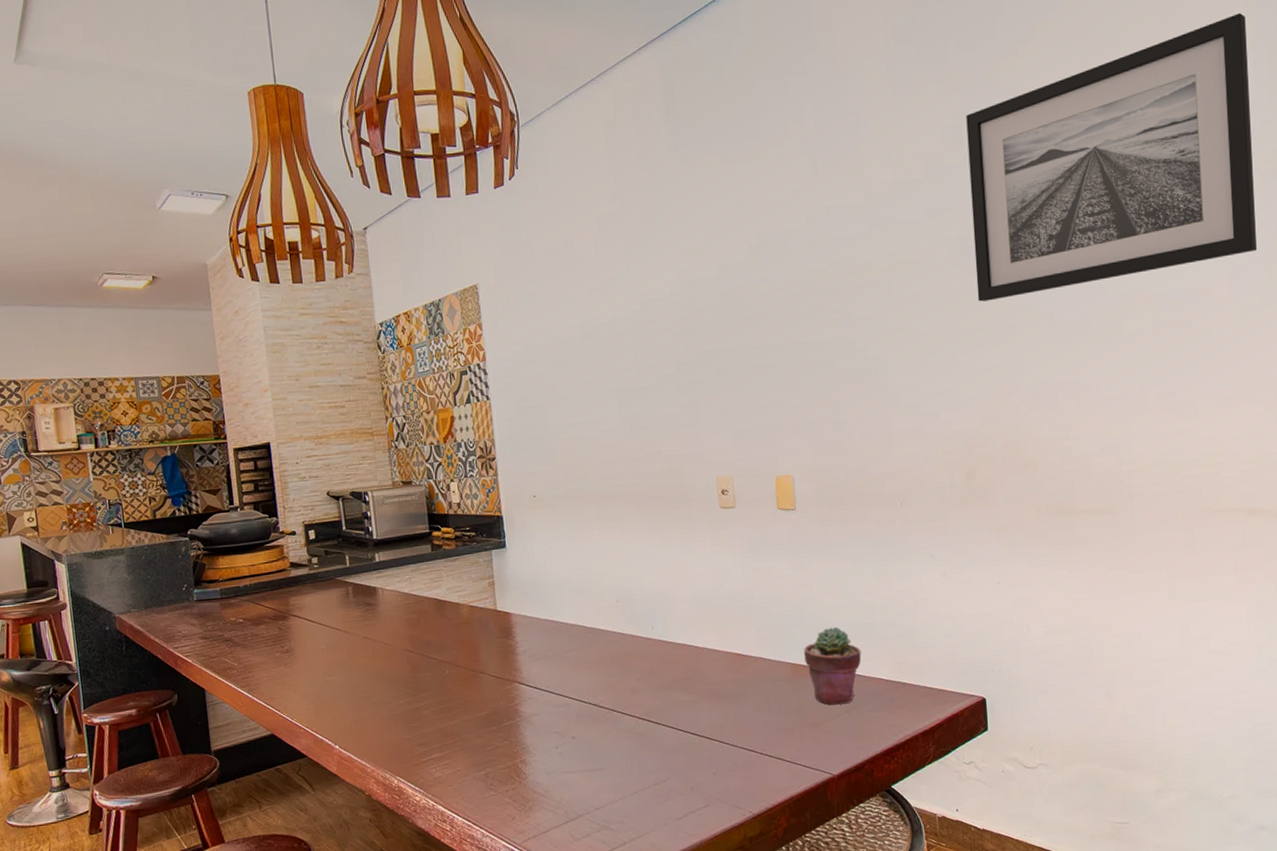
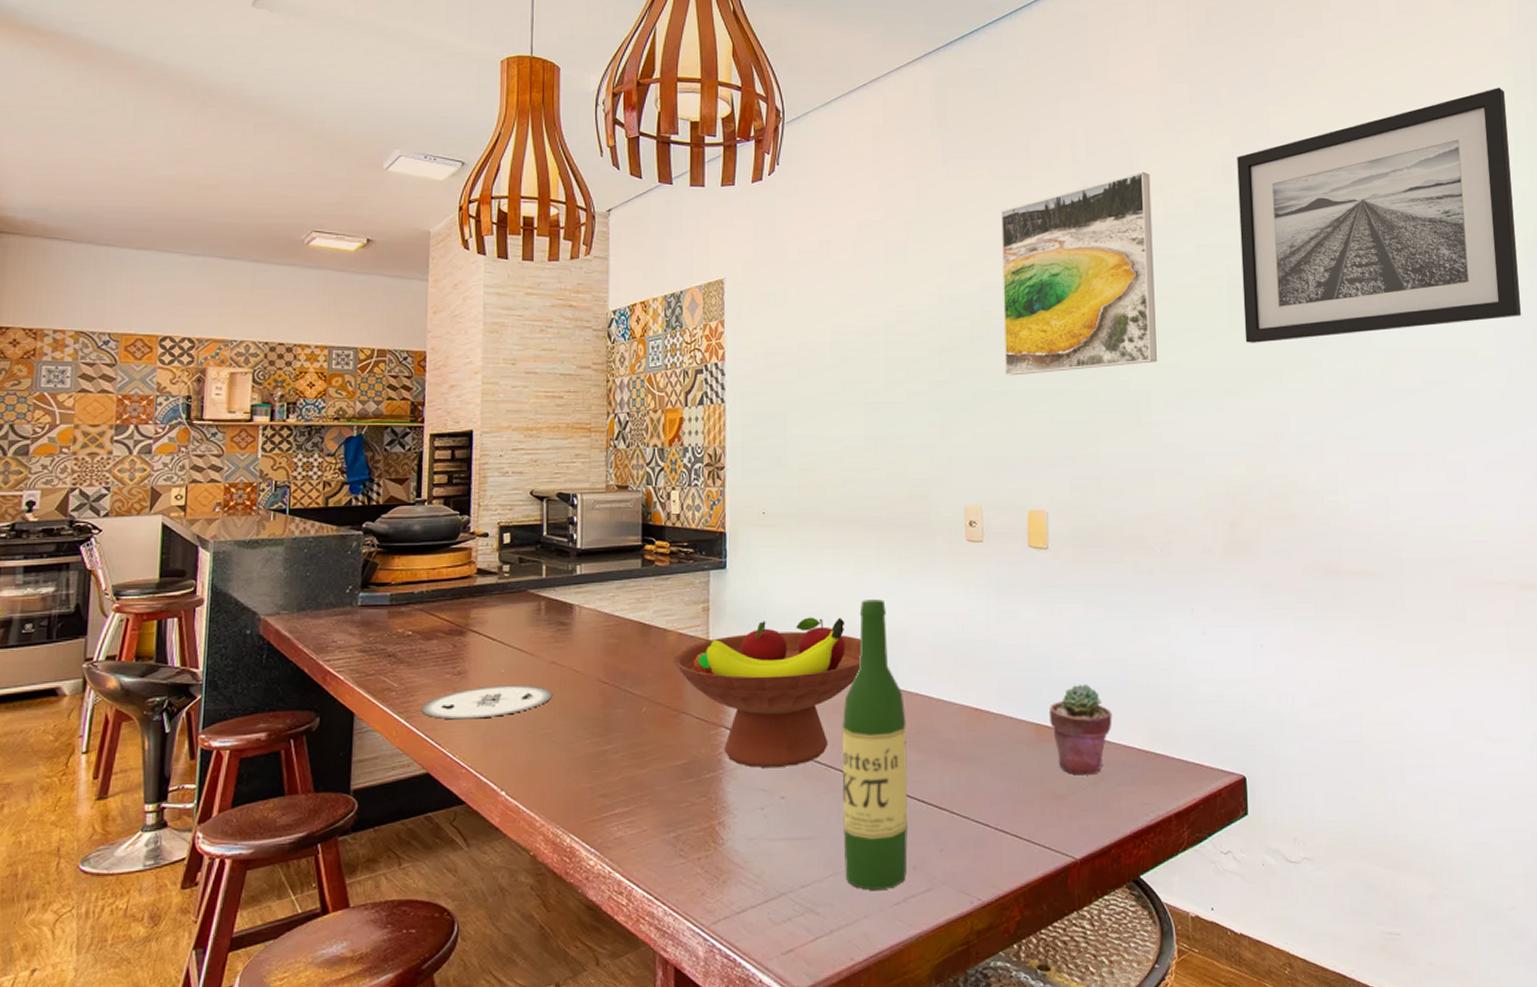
plate: none [259,657,368,690] -> present [420,684,552,720]
fruit bowl: none [467,583,633,714] -> present [672,617,861,768]
wine bottle: none [620,565,686,809] -> present [843,599,908,890]
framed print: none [734,140,892,353] -> present [1001,171,1157,376]

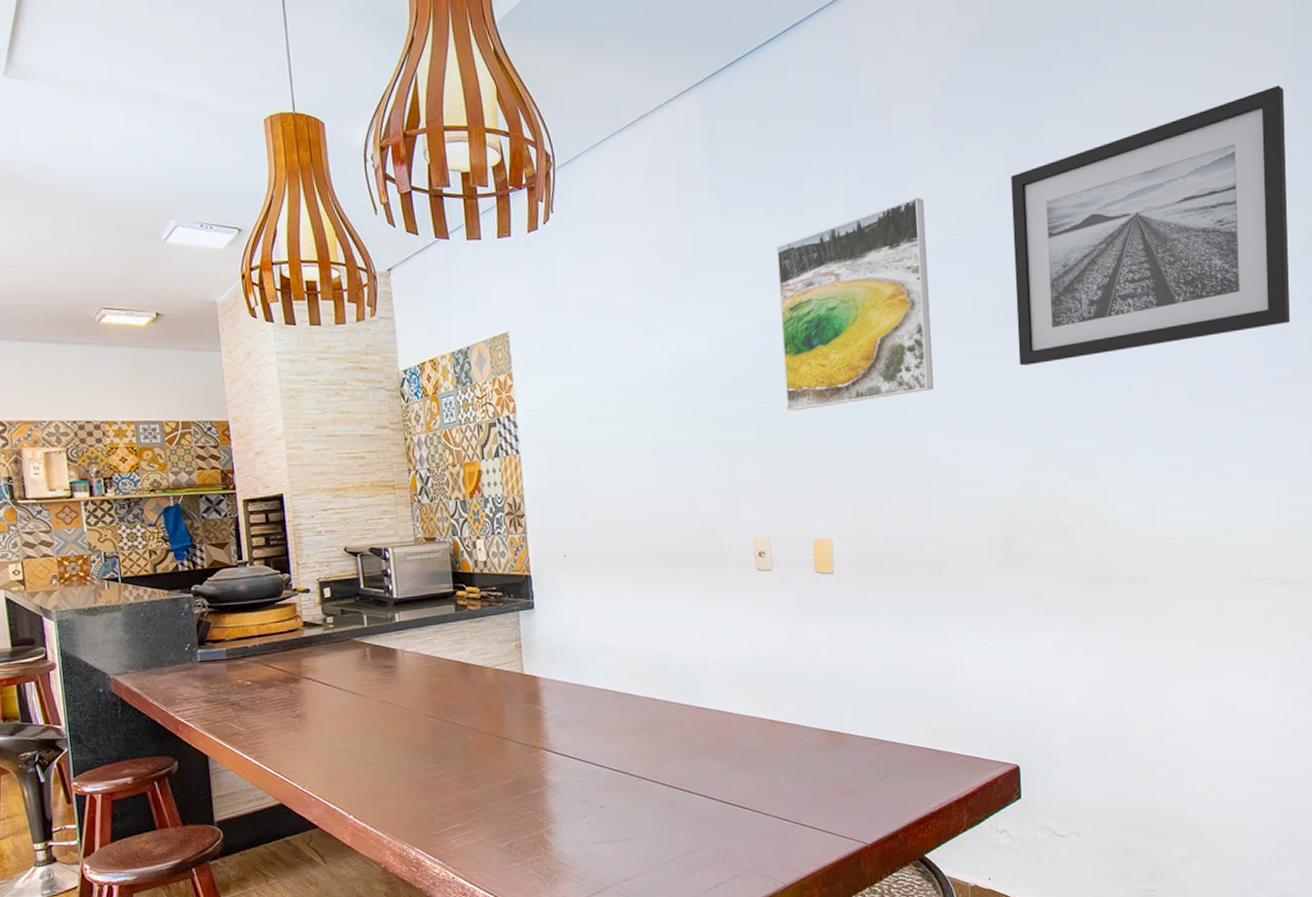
plate: present [420,684,552,720] -> none [267,722,386,757]
fruit bowl: present [672,617,861,768] -> none [491,647,665,783]
wine bottle: present [843,599,908,890] -> none [651,628,717,880]
potted succulent: present [1048,683,1112,775] -> none [839,693,897,773]

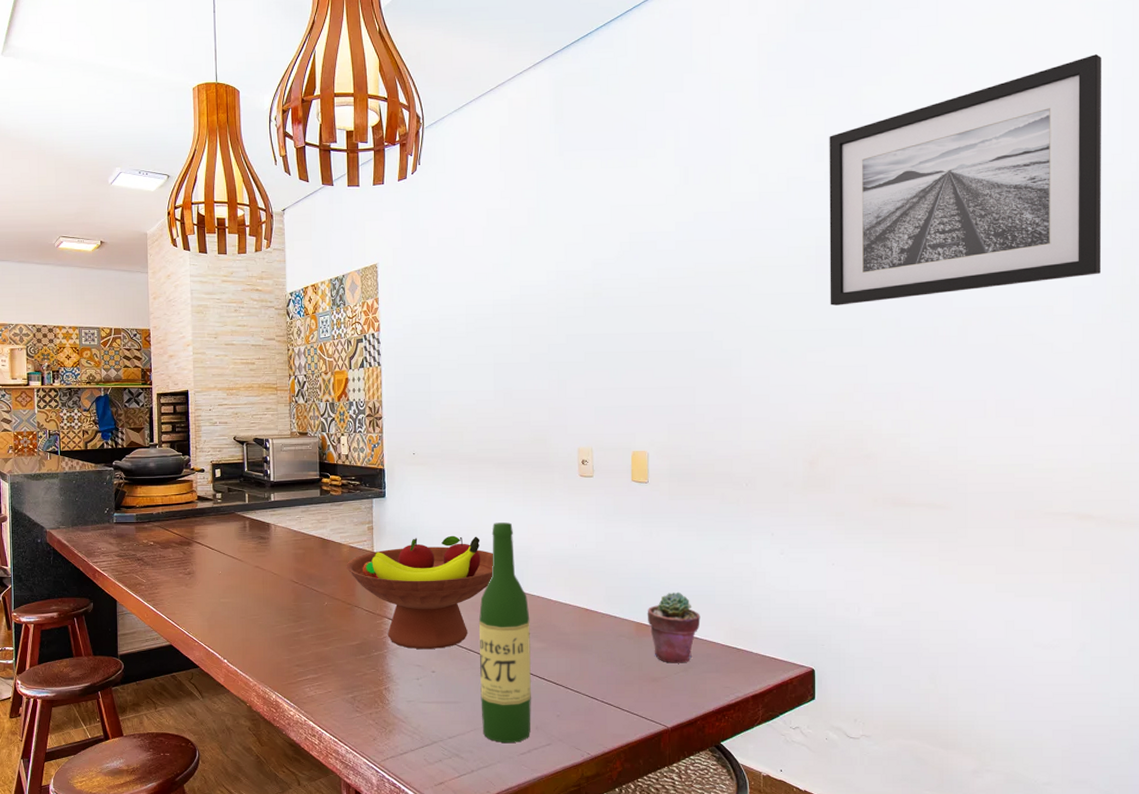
fruit bowl: none [491,647,665,783] -> present [346,535,493,650]
wine bottle: none [651,628,717,880] -> present [479,522,531,742]
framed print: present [777,197,933,412] -> none [611,154,748,339]
potted succulent: none [839,693,897,773] -> present [647,592,701,663]

